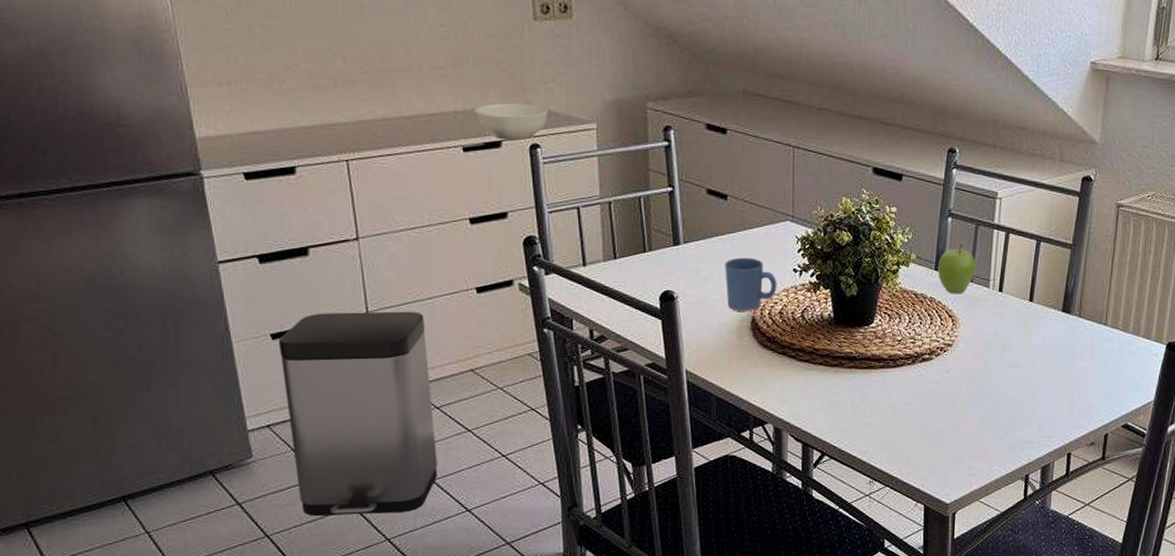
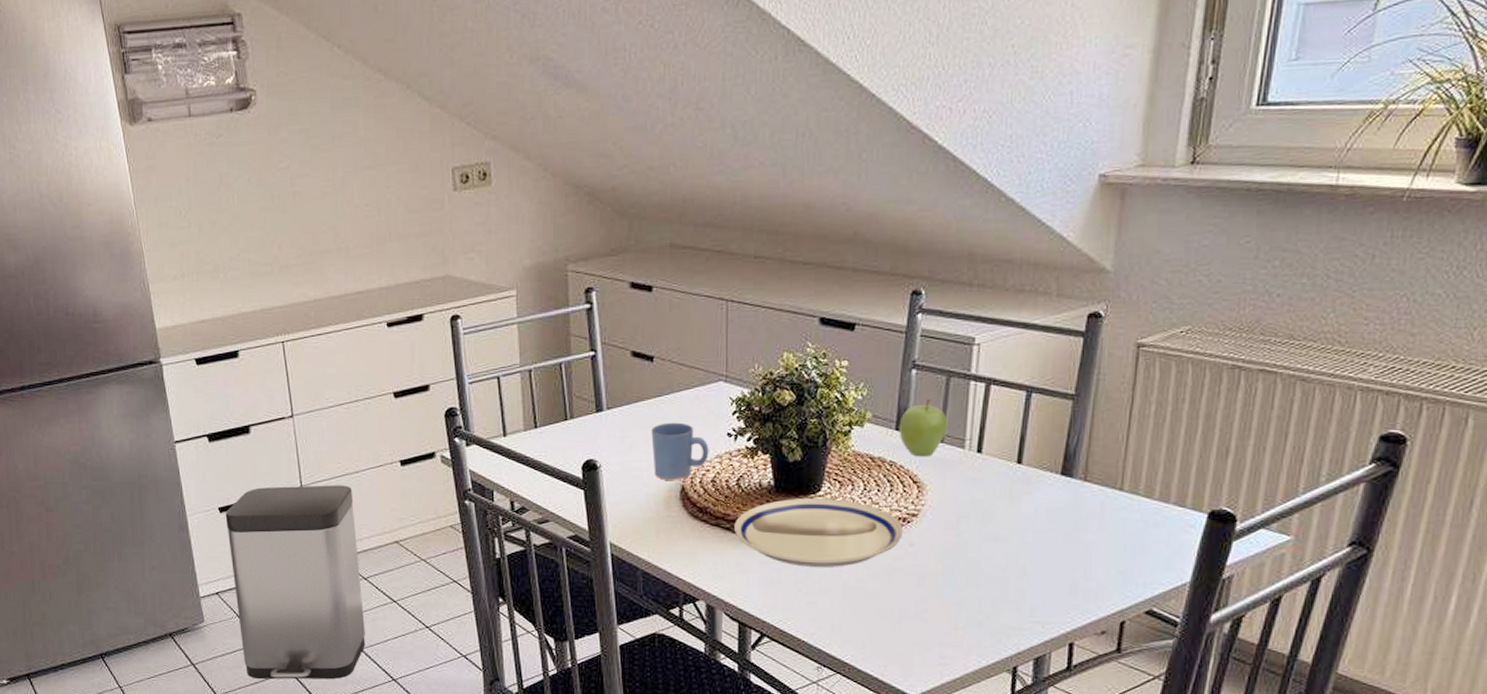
bowl: present [474,102,549,141] -> none [397,275,469,313]
plate: none [799,330,941,391] -> present [734,499,904,567]

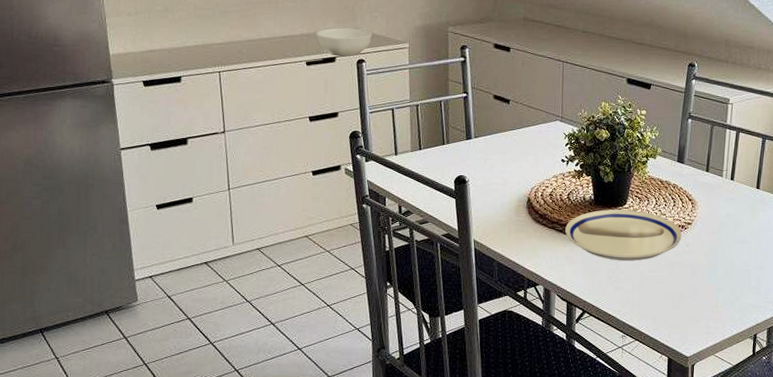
pedal bin: present [225,485,366,679] -> none [161,188,277,350]
bowl: none [397,275,469,313] -> present [315,27,373,57]
mug: present [651,422,709,481] -> none [506,149,549,194]
fruit: present [898,399,948,457] -> none [679,141,712,182]

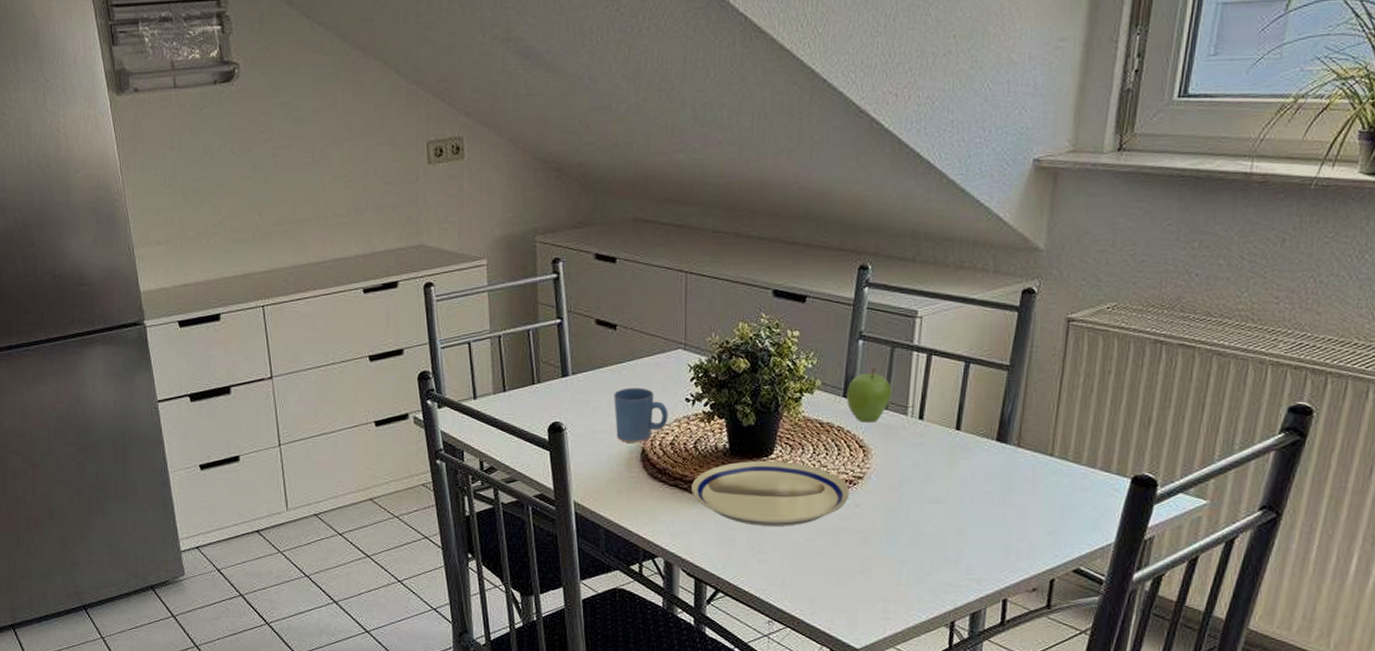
bowl: present [315,27,373,57] -> none [373,244,442,281]
mug: none [506,149,549,194] -> present [614,387,669,444]
fruit: none [679,141,712,182] -> present [846,368,892,423]

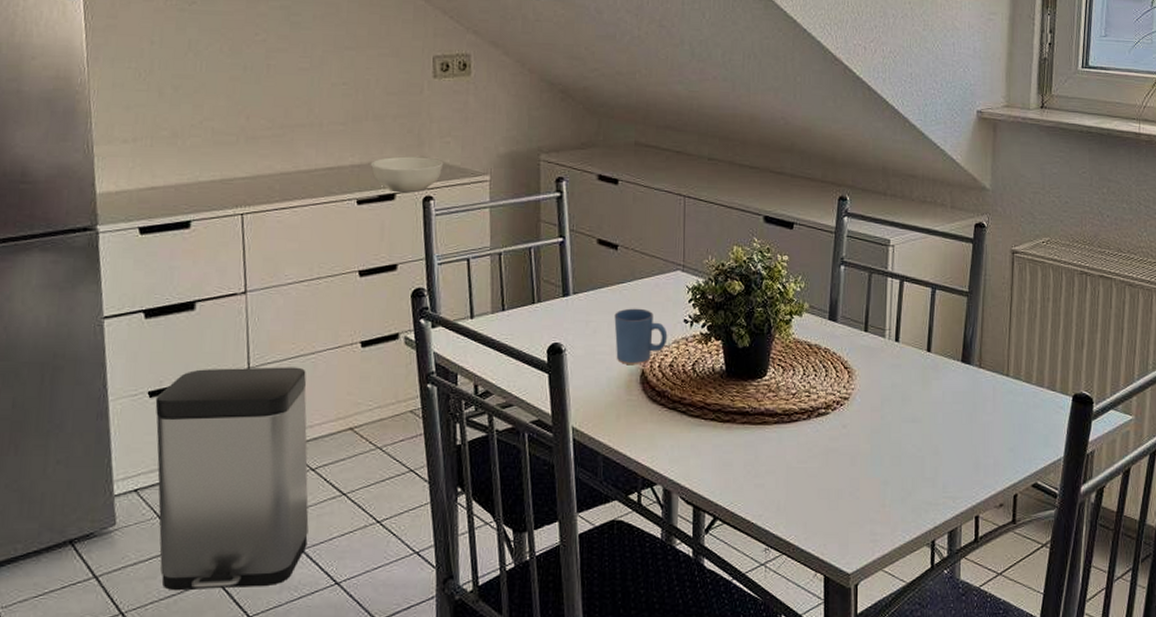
pedal bin: none [206,444,340,631] -> present [155,367,309,590]
bowl: none [373,244,442,281] -> present [370,156,444,193]
plate: present [691,461,851,526] -> none [690,383,838,449]
fruit: present [846,368,892,423] -> none [831,293,871,345]

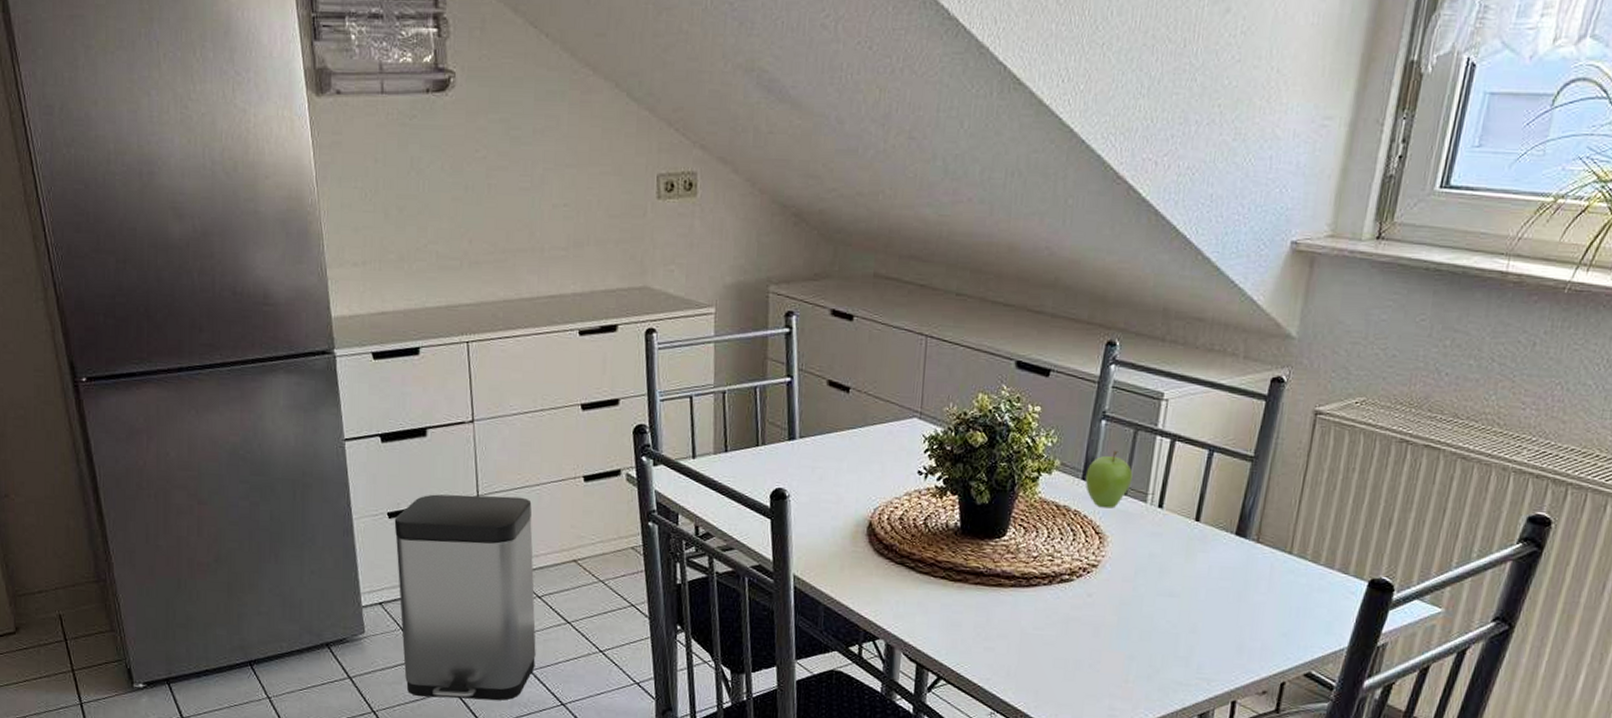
bowl: present [370,156,444,193] -> none [592,285,667,325]
mug: present [614,308,668,366] -> none [842,456,899,516]
fruit: none [831,293,871,345] -> present [1085,451,1133,509]

